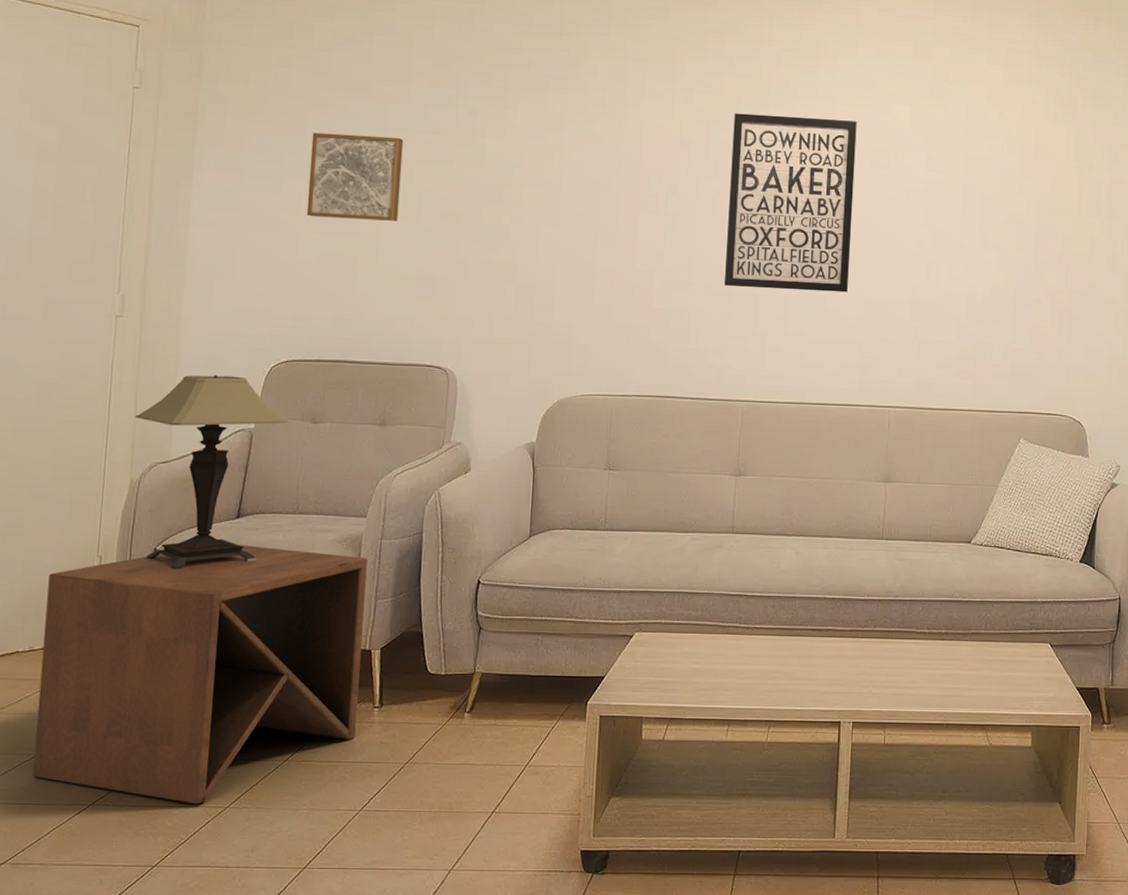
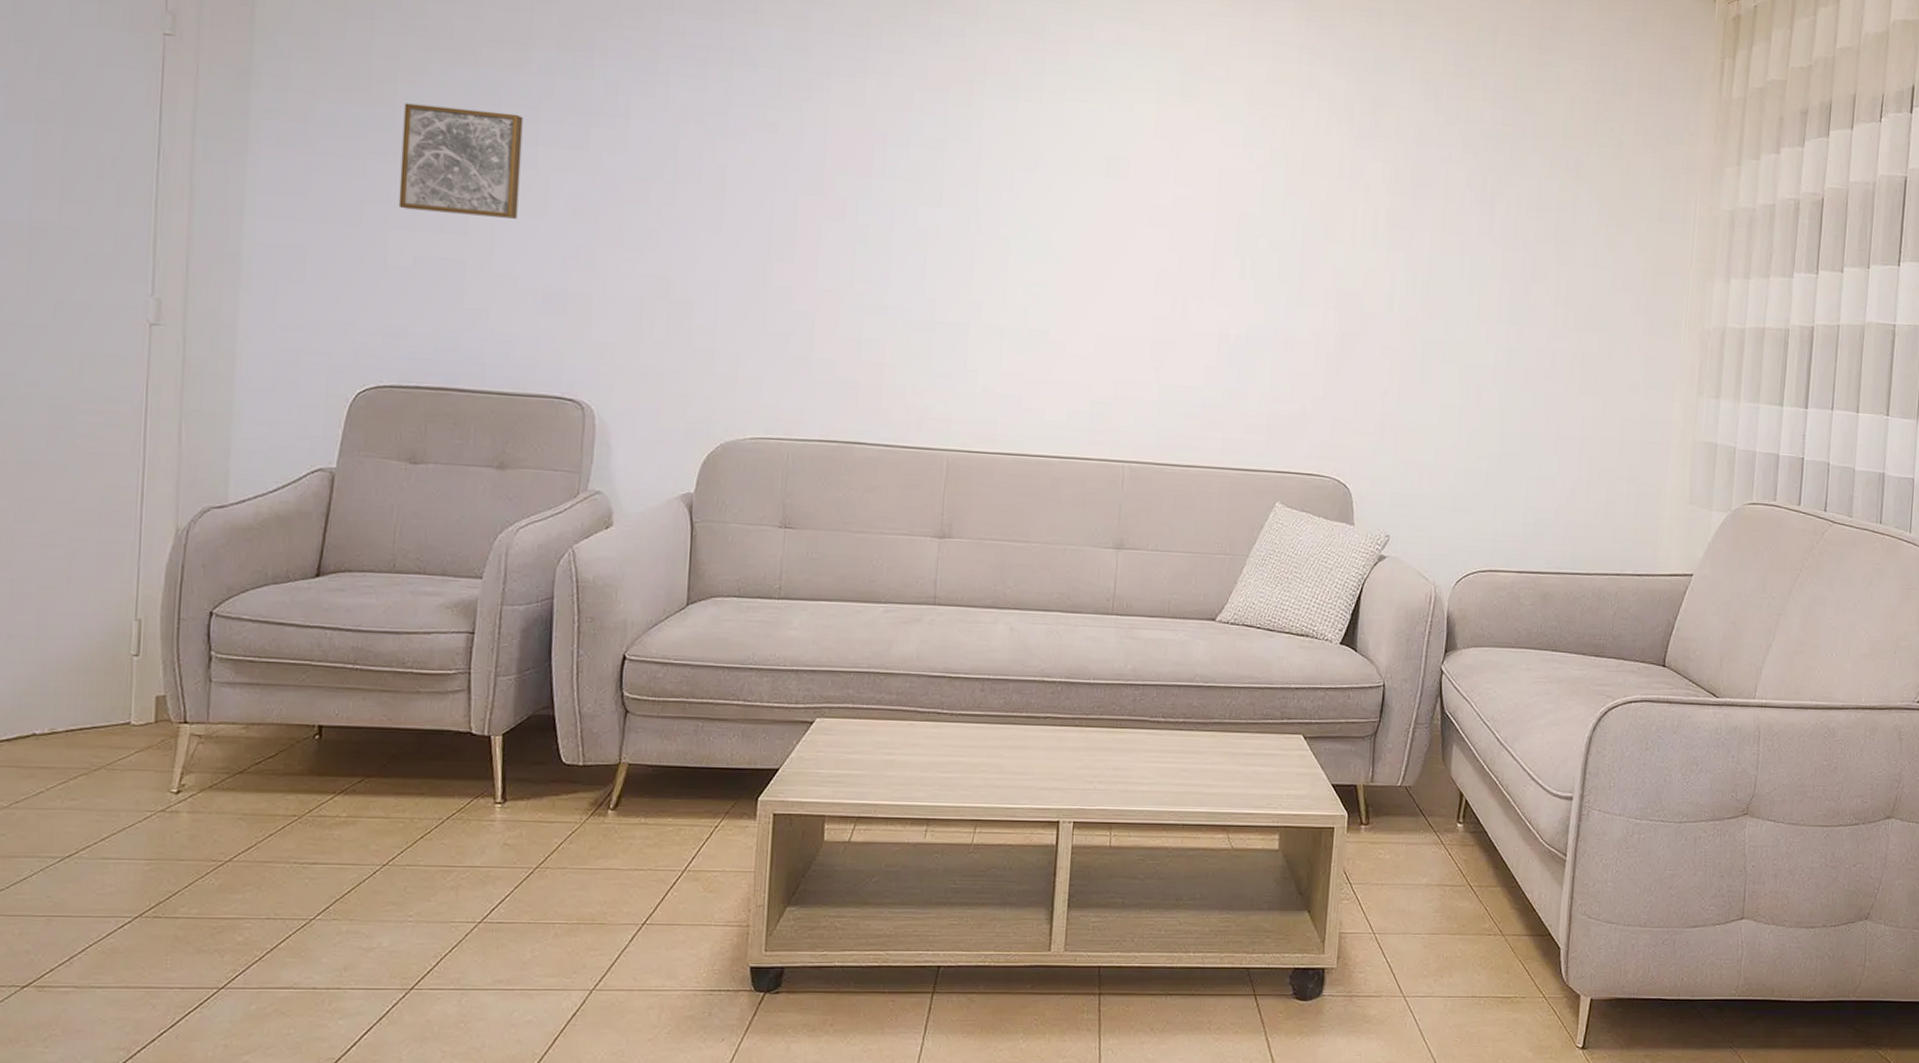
side table: present [32,544,368,805] -> none [59,608,485,916]
table lamp: present [135,375,288,570] -> none [179,400,380,638]
wall art: present [723,113,857,293] -> none [926,103,1092,326]

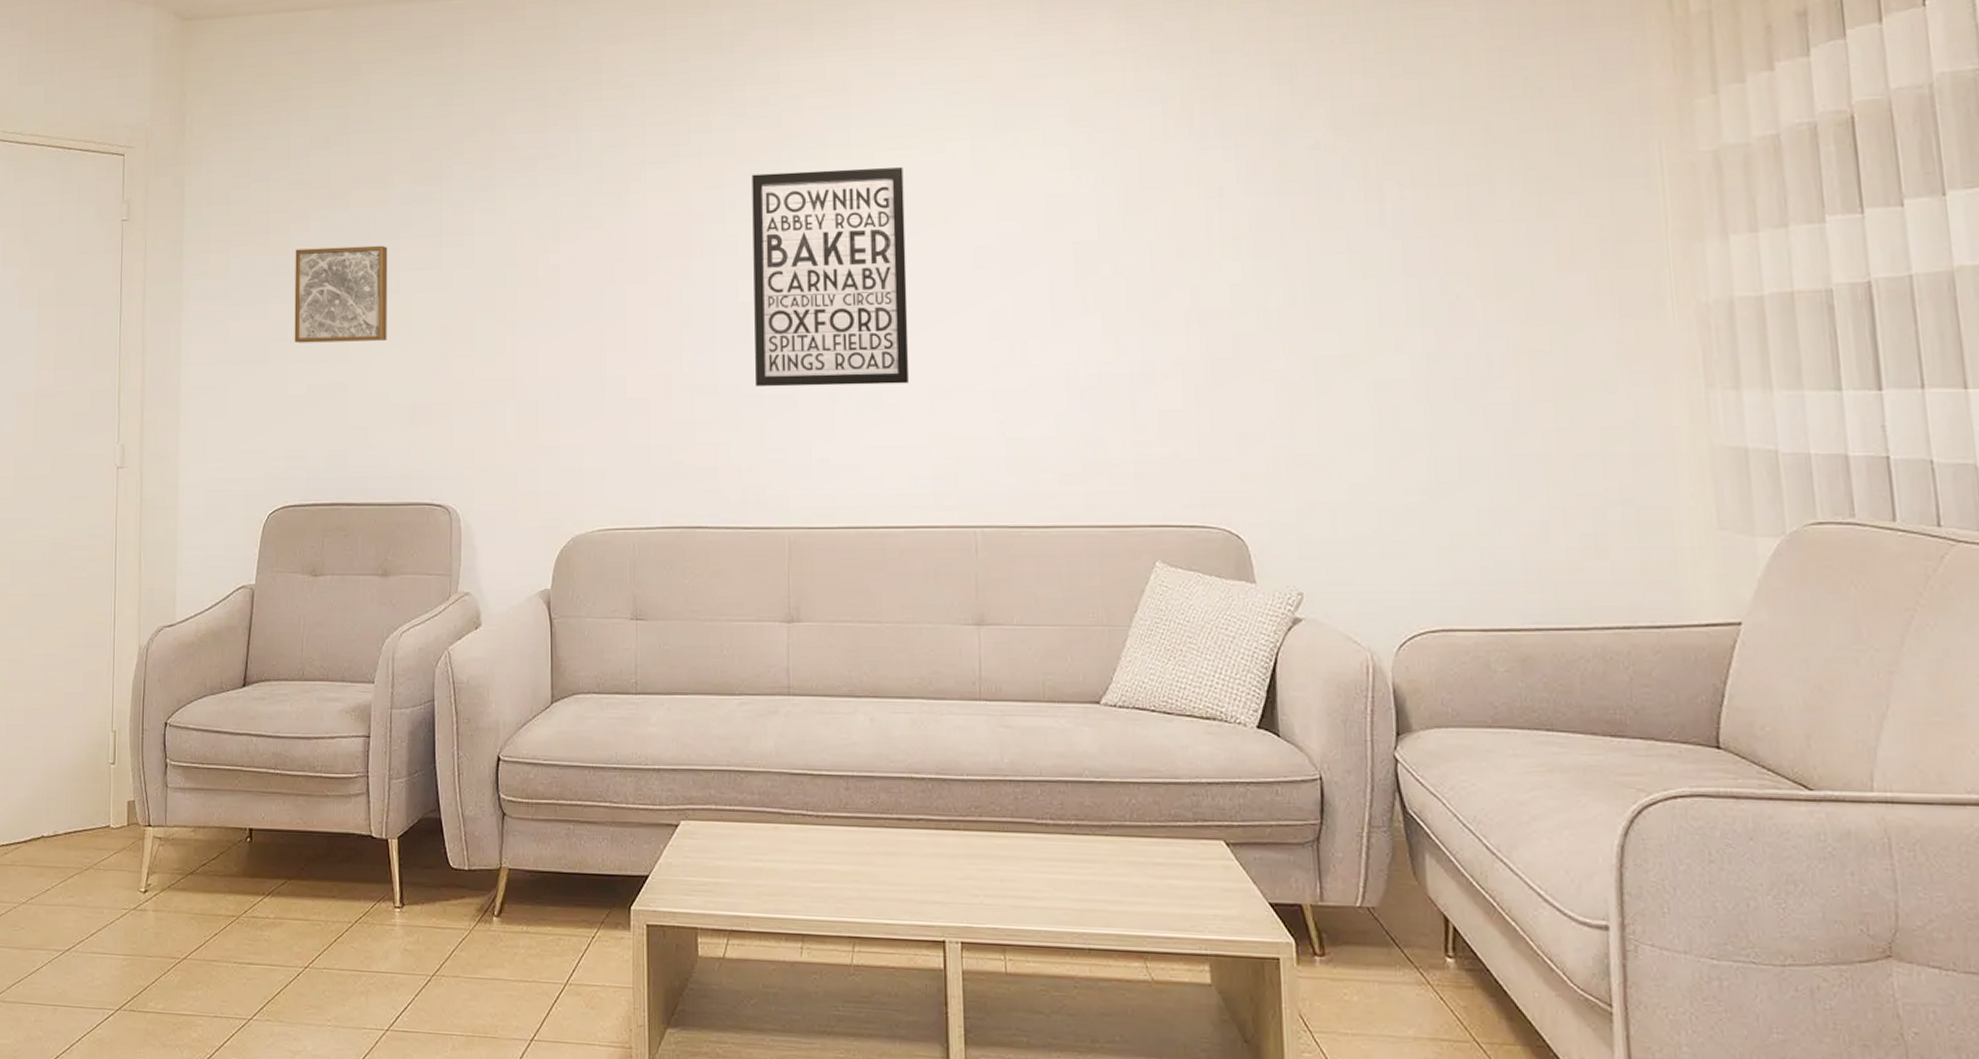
wall art: none [926,103,1092,326] -> present [752,167,909,387]

